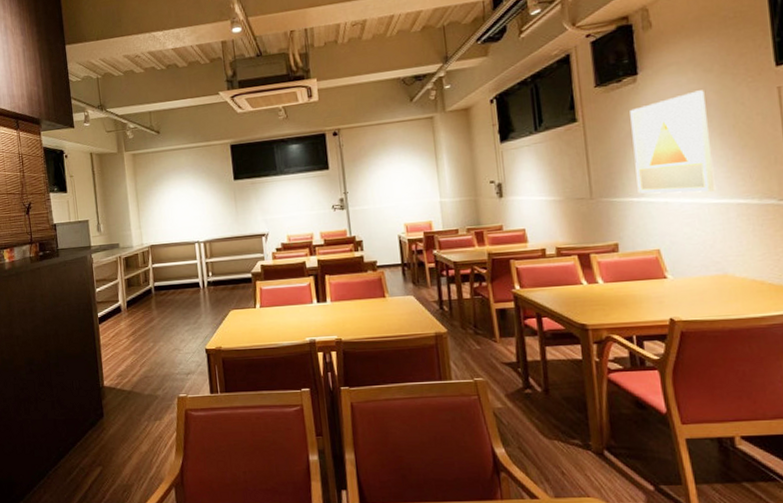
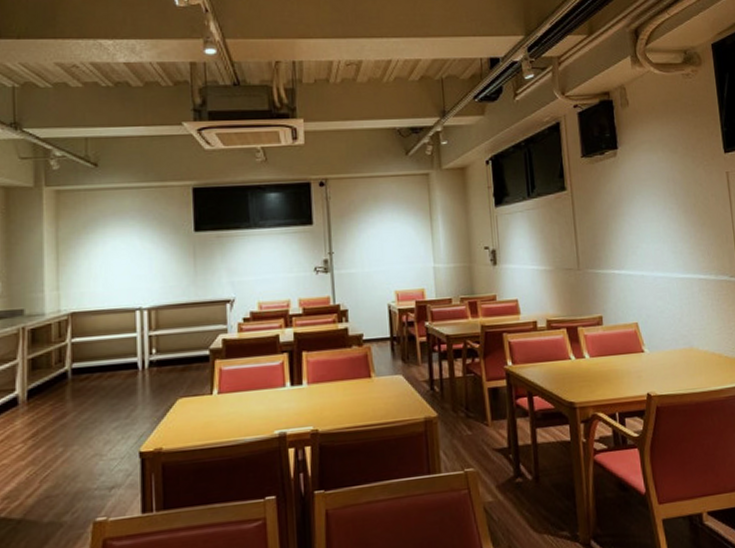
wall art: present [630,90,716,194] -> none [611,169,682,267]

